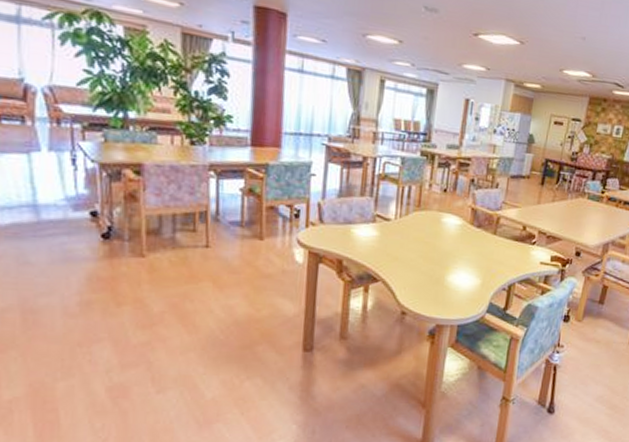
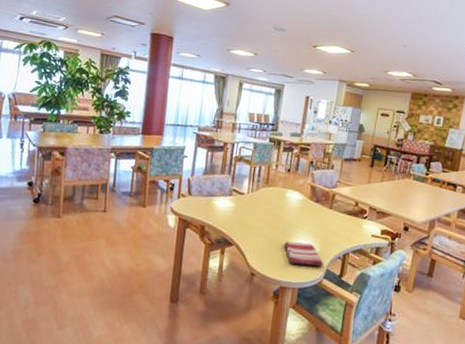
dish towel: none [441,273,486,300] -> present [285,241,324,266]

